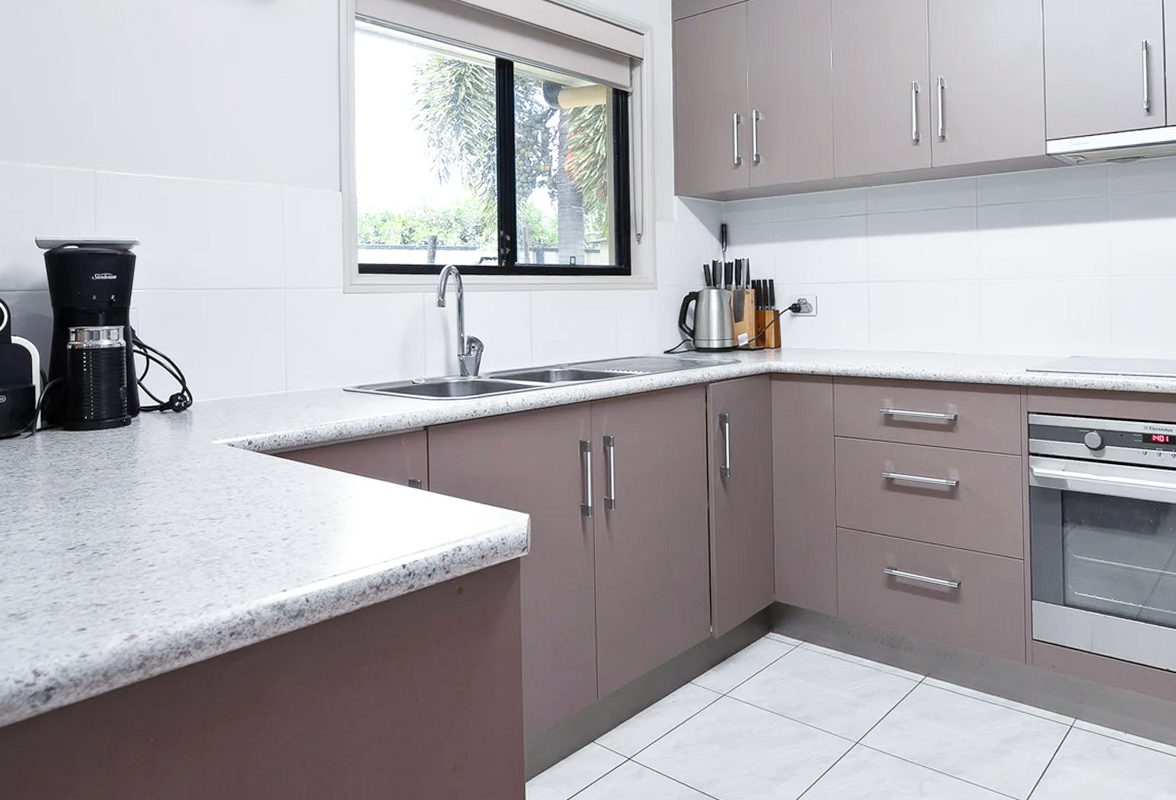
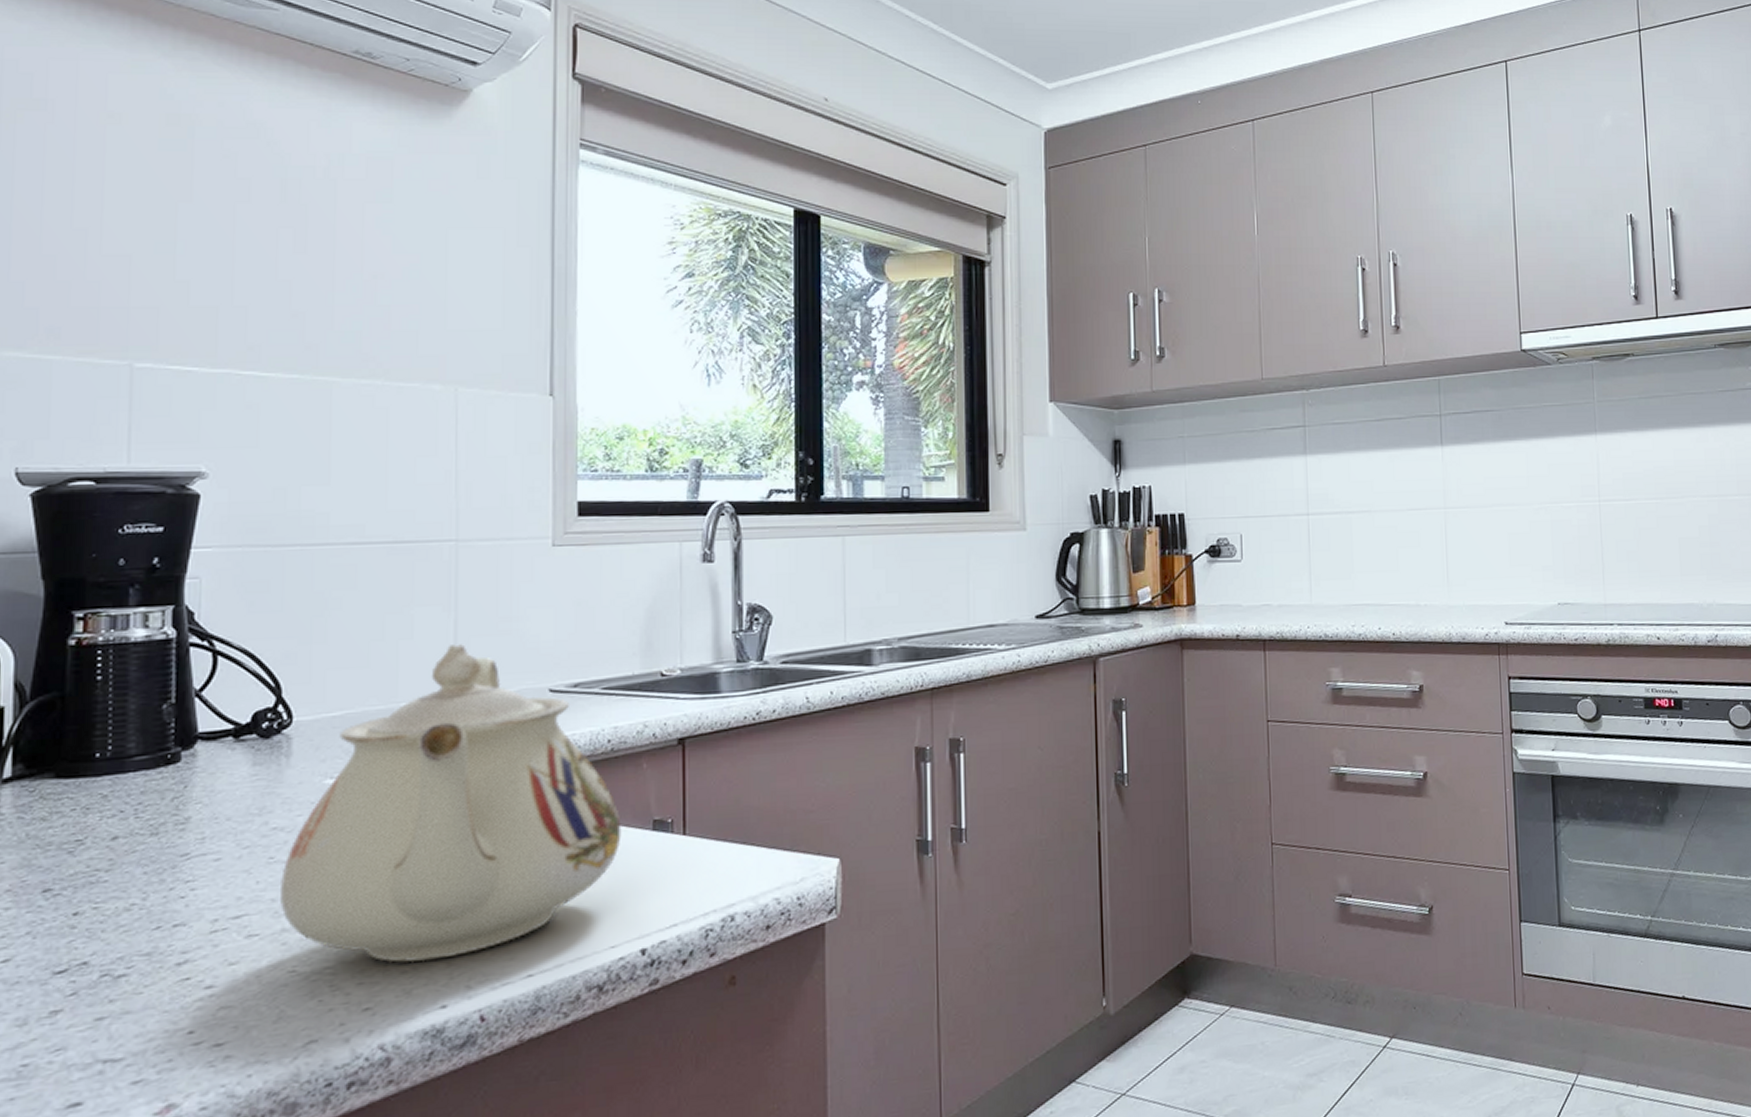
teapot: none [189,357,389,561] -> present [280,644,622,963]

